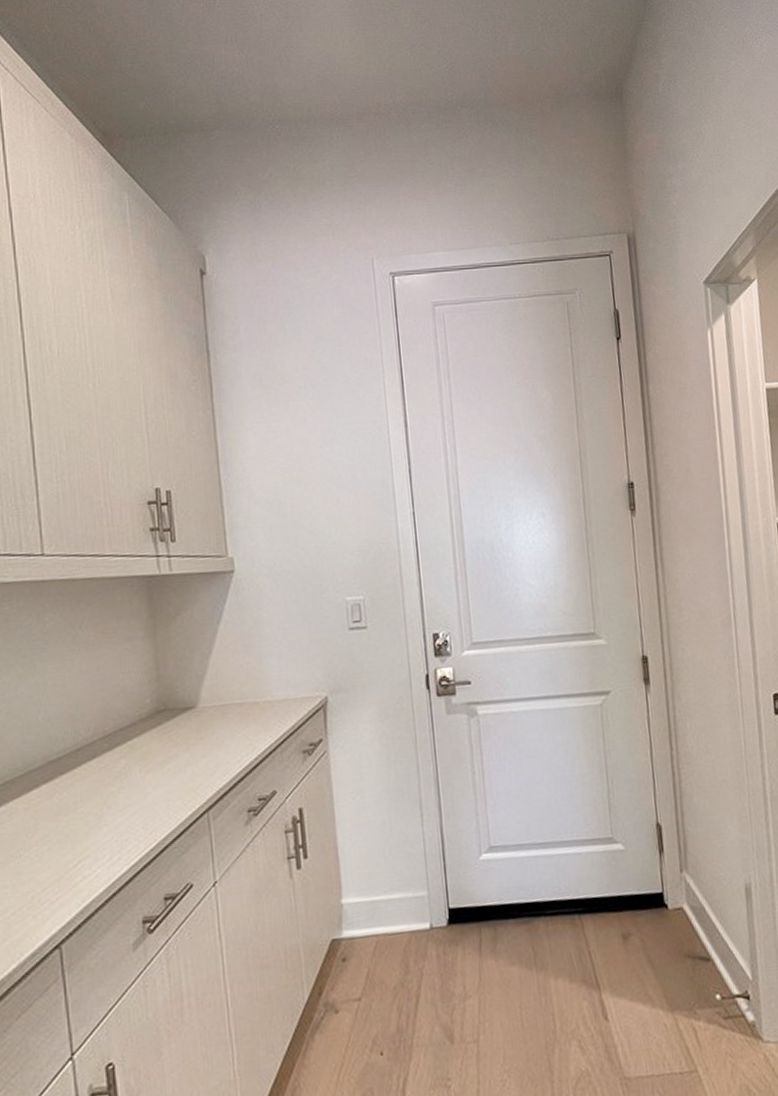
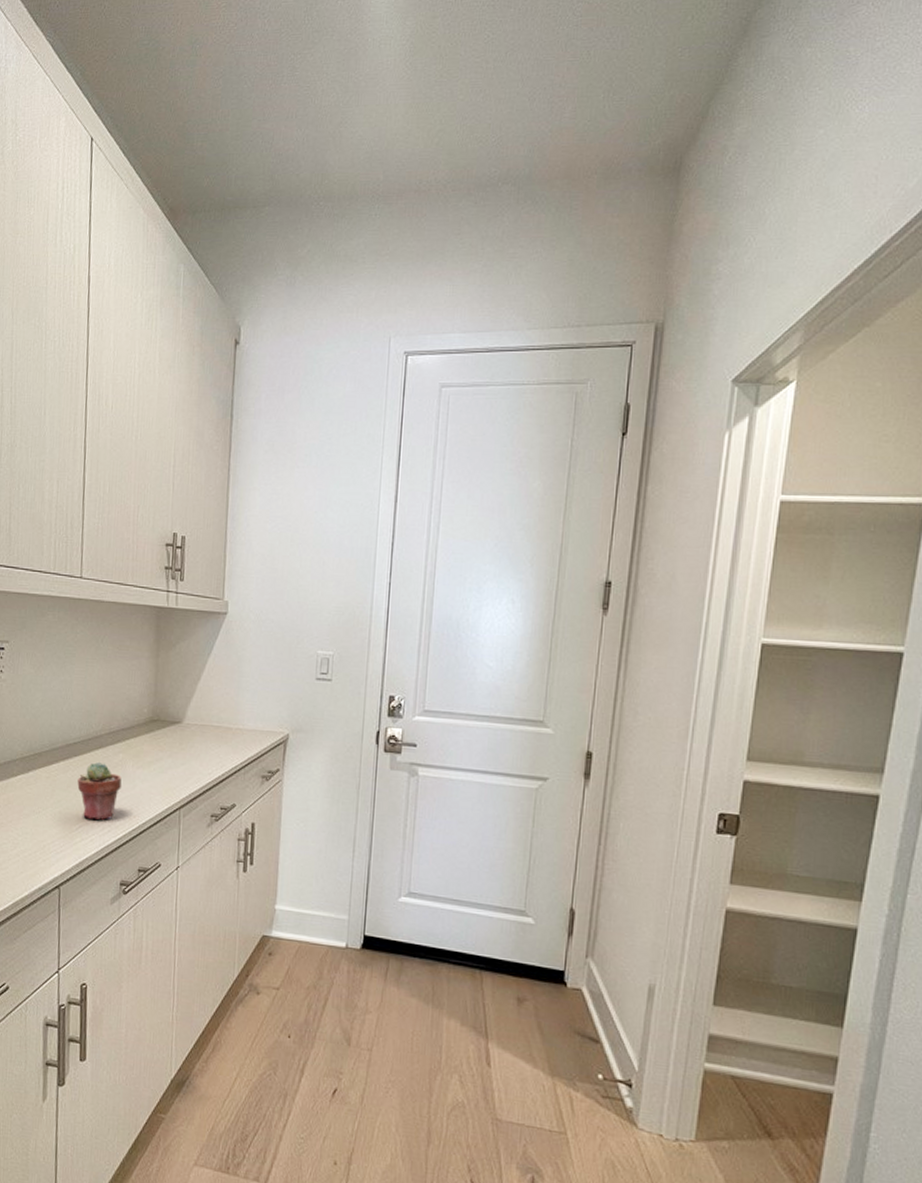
potted succulent: none [68,774,128,850] -> present [77,761,122,820]

